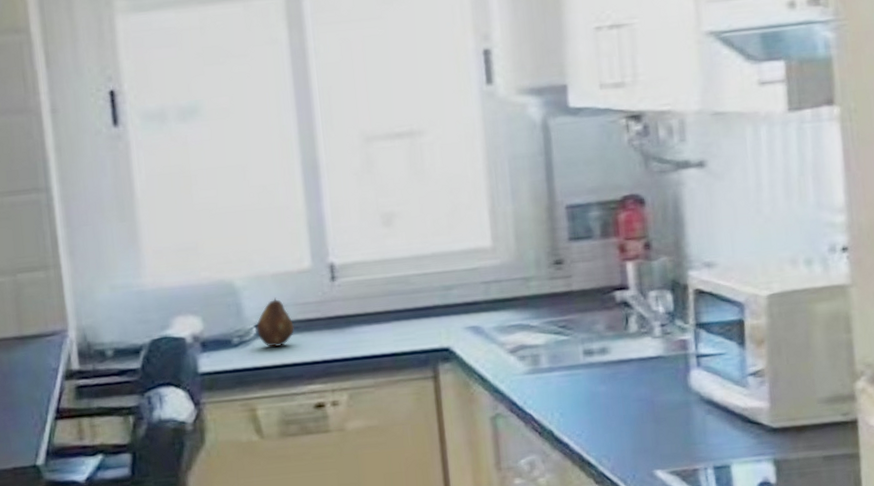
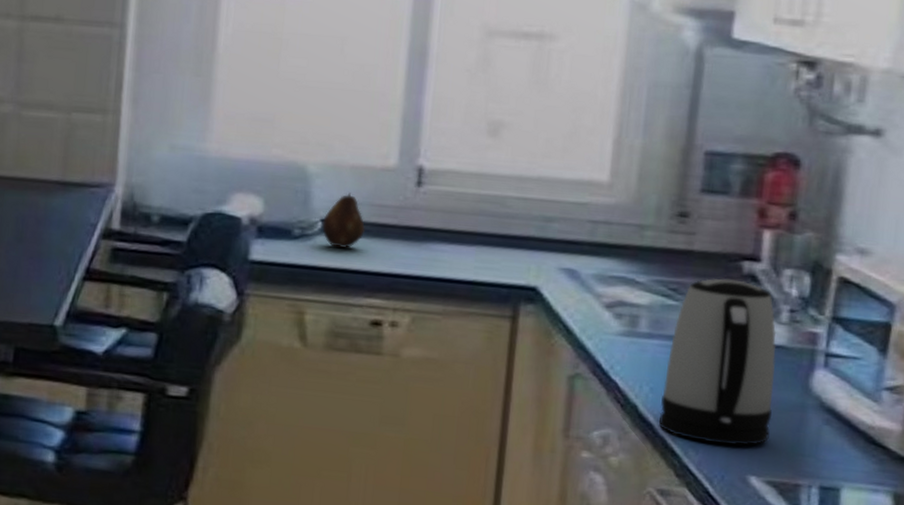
kettle: none [570,308,665,450] -> present [658,278,777,446]

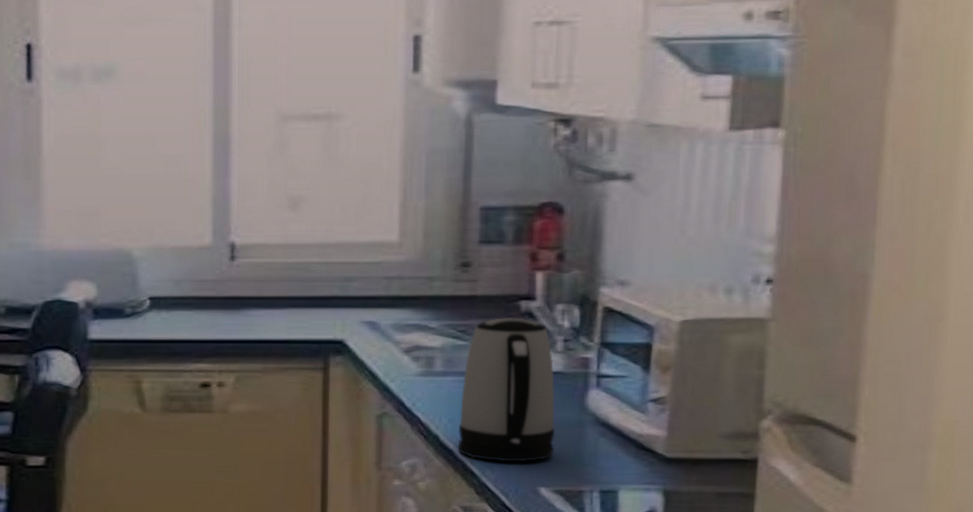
fruit: present [322,192,366,248] -> none [150,271,189,321]

